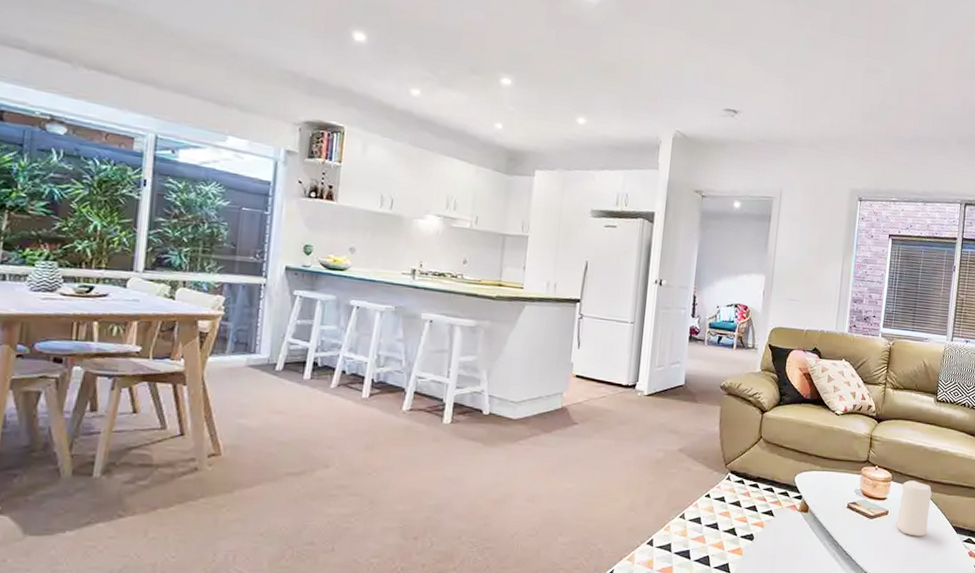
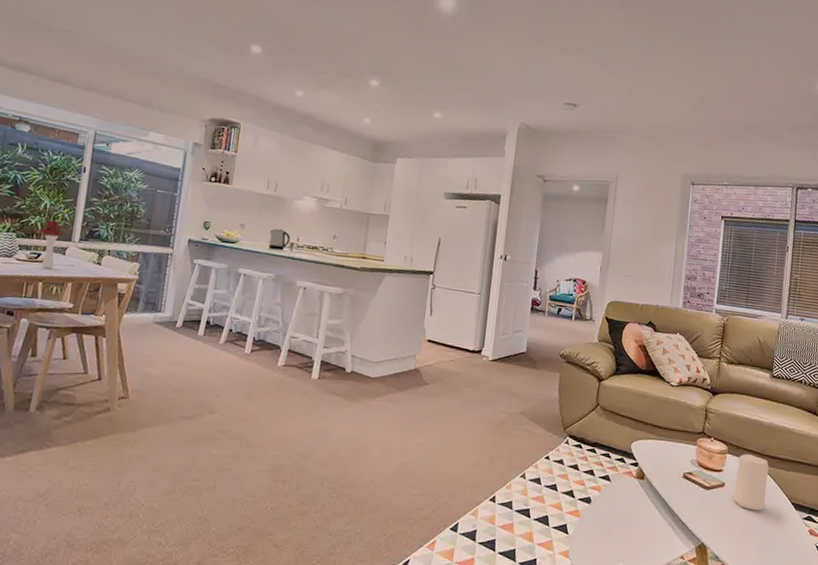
flower bouquet: none [89,244,122,306] -> present [39,220,63,269]
kettle: none [385,252,412,278] -> present [268,228,291,251]

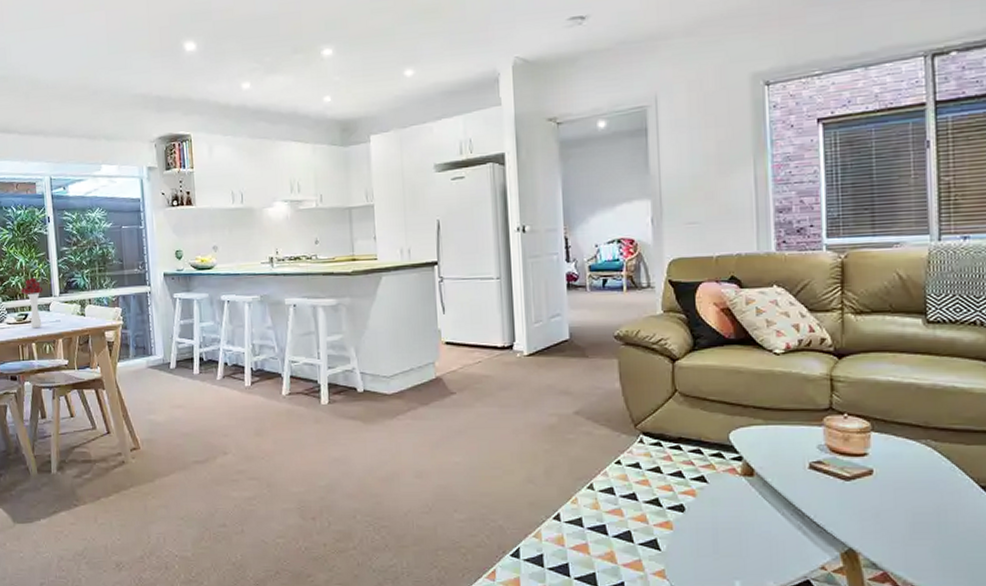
kettle: present [268,228,291,251] -> none [245,244,269,269]
candle: present [732,454,769,511] -> none [886,429,939,501]

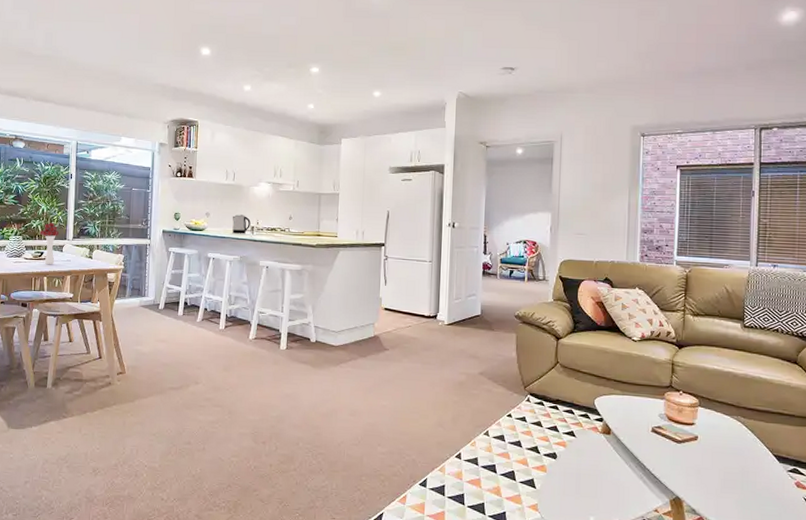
kettle: none [245,244,269,269] -> present [232,214,251,234]

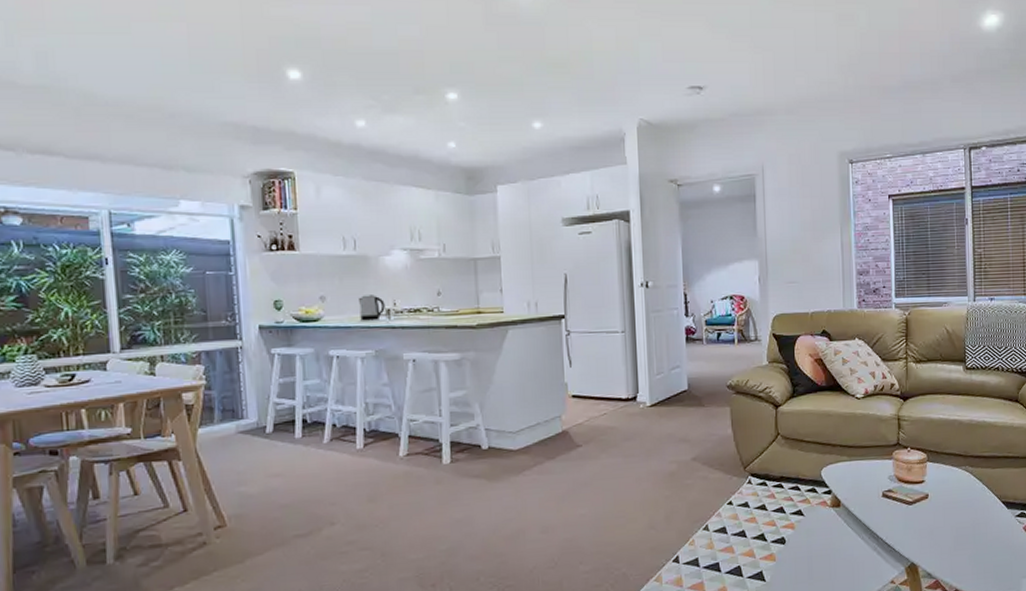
flower bouquet: present [40,222,59,265] -> none [66,329,98,392]

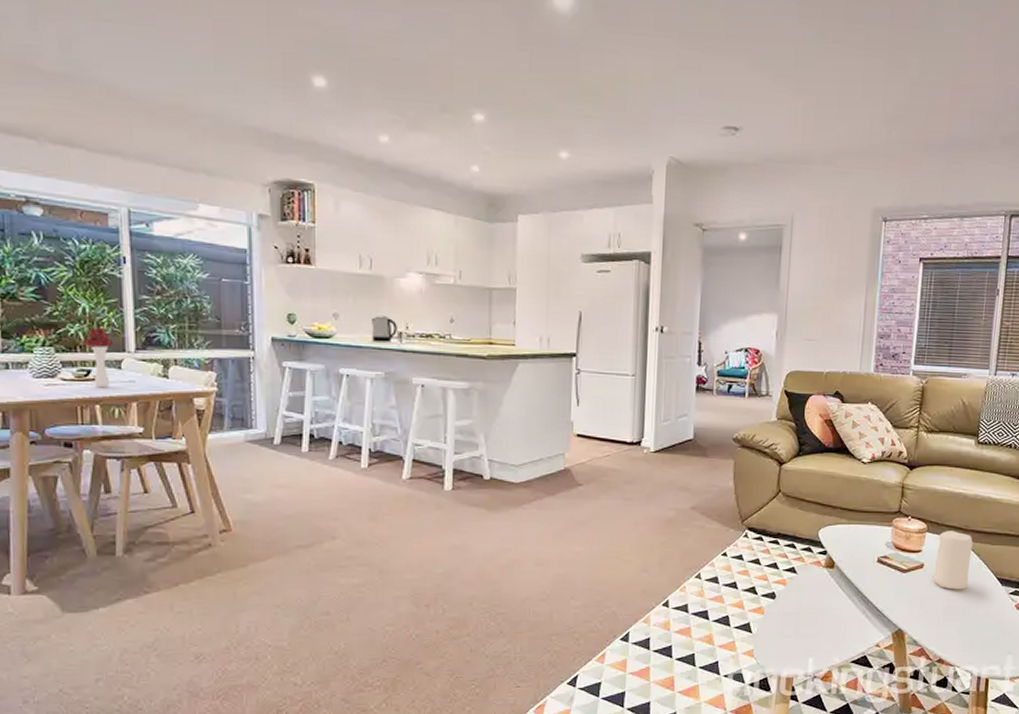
flower bouquet: none [66,329,98,392] -> present [83,326,114,388]
candle: none [938,458,974,518] -> present [932,531,973,590]

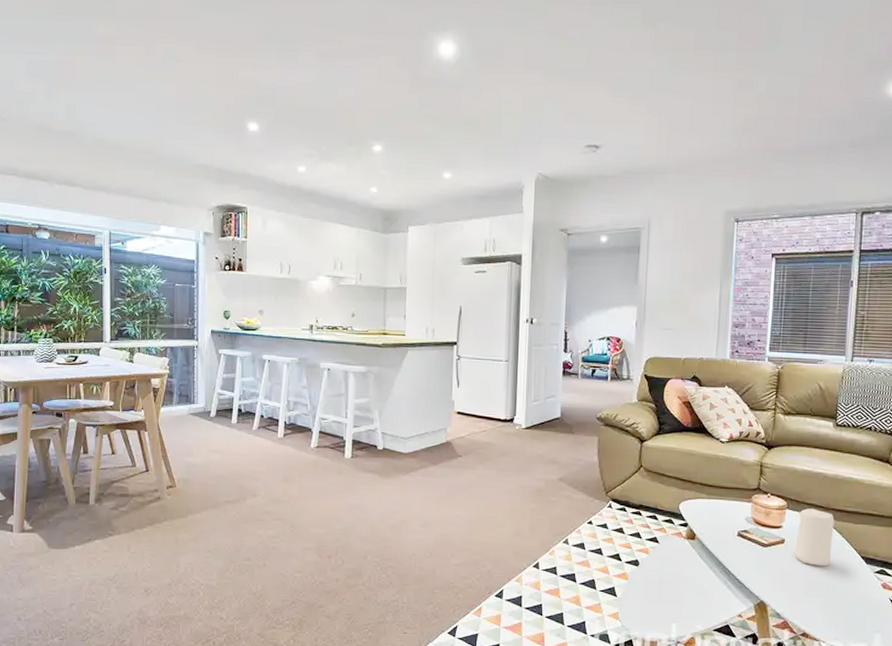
flower bouquet: present [83,326,114,388] -> none [73,322,95,371]
kettle: present [370,316,397,342] -> none [288,312,309,334]

